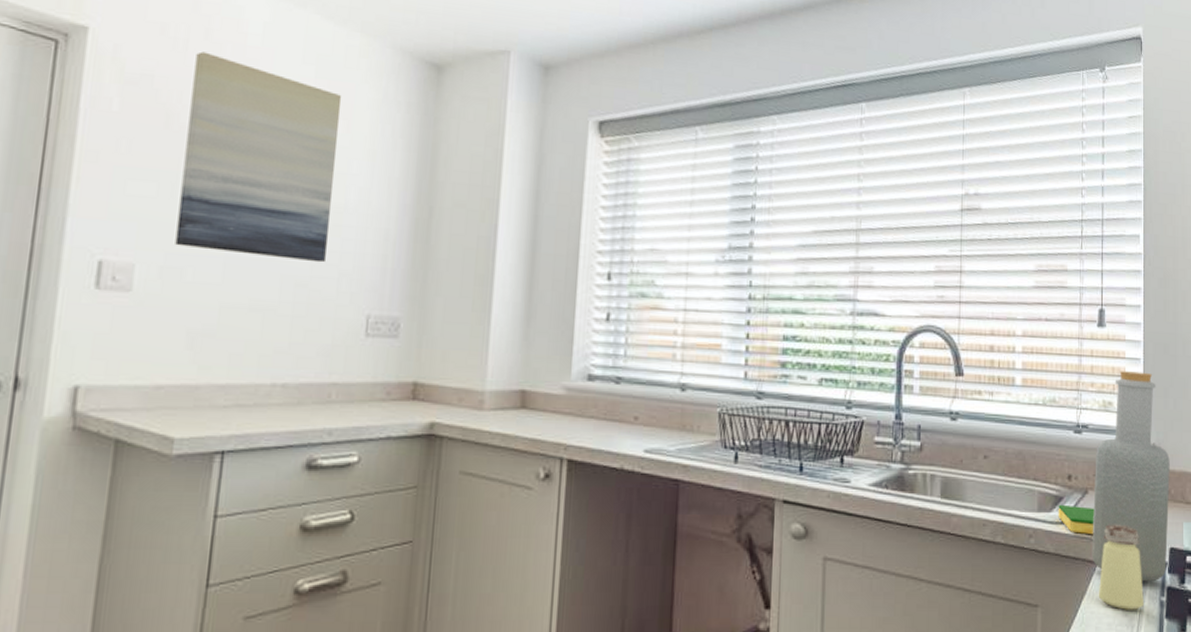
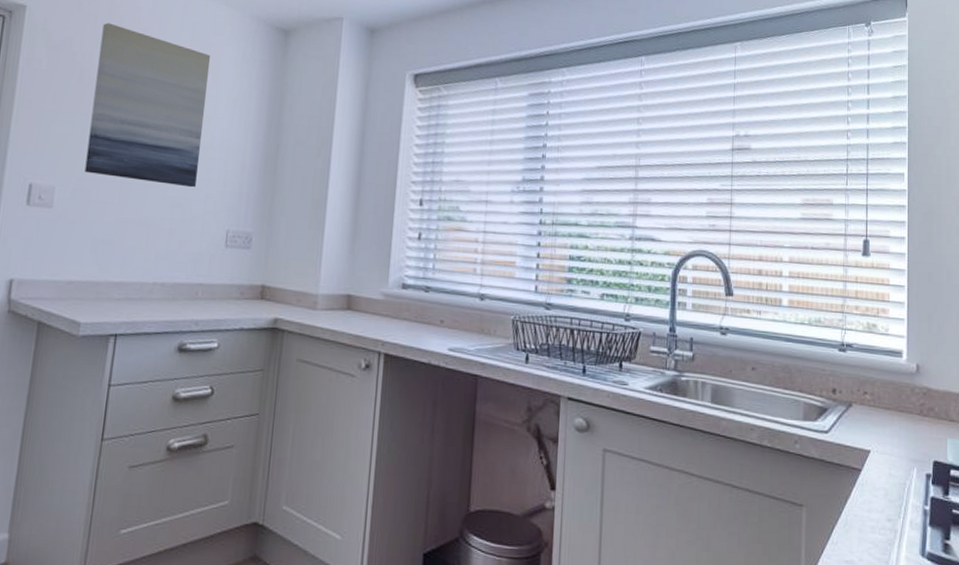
dish sponge: present [1058,504,1094,535] -> none [823,415,858,445]
bottle: present [1092,371,1170,582] -> none [855,296,934,492]
saltshaker: present [1098,524,1144,610] -> none [861,436,907,516]

